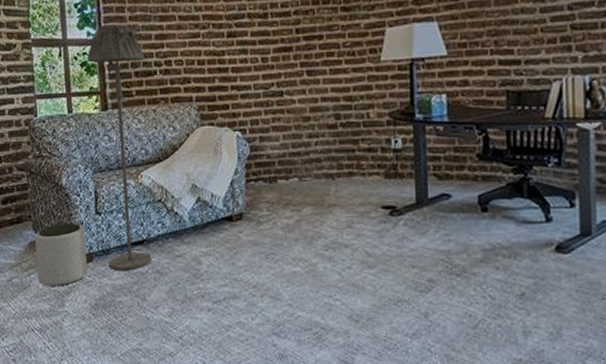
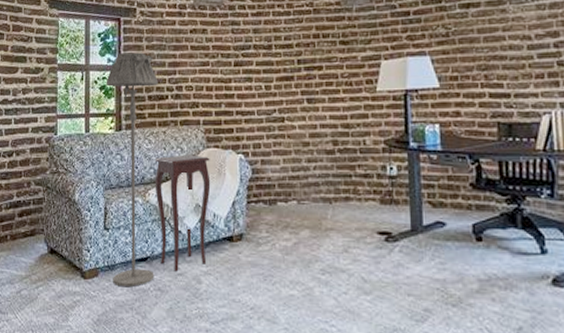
plant pot: present [34,224,87,286] -> none [45,238,93,300]
side table: none [145,133,207,254] -> present [154,154,211,272]

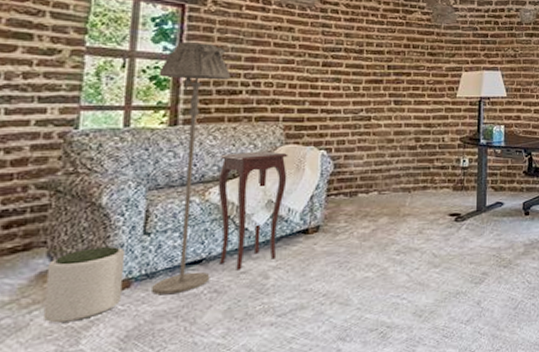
plant pot: none [45,238,93,300] -> present [42,247,126,323]

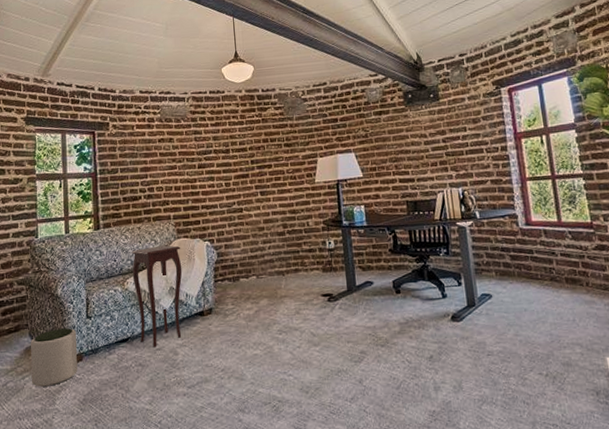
floor lamp: present [152,42,231,295] -> none [83,160,135,367]

